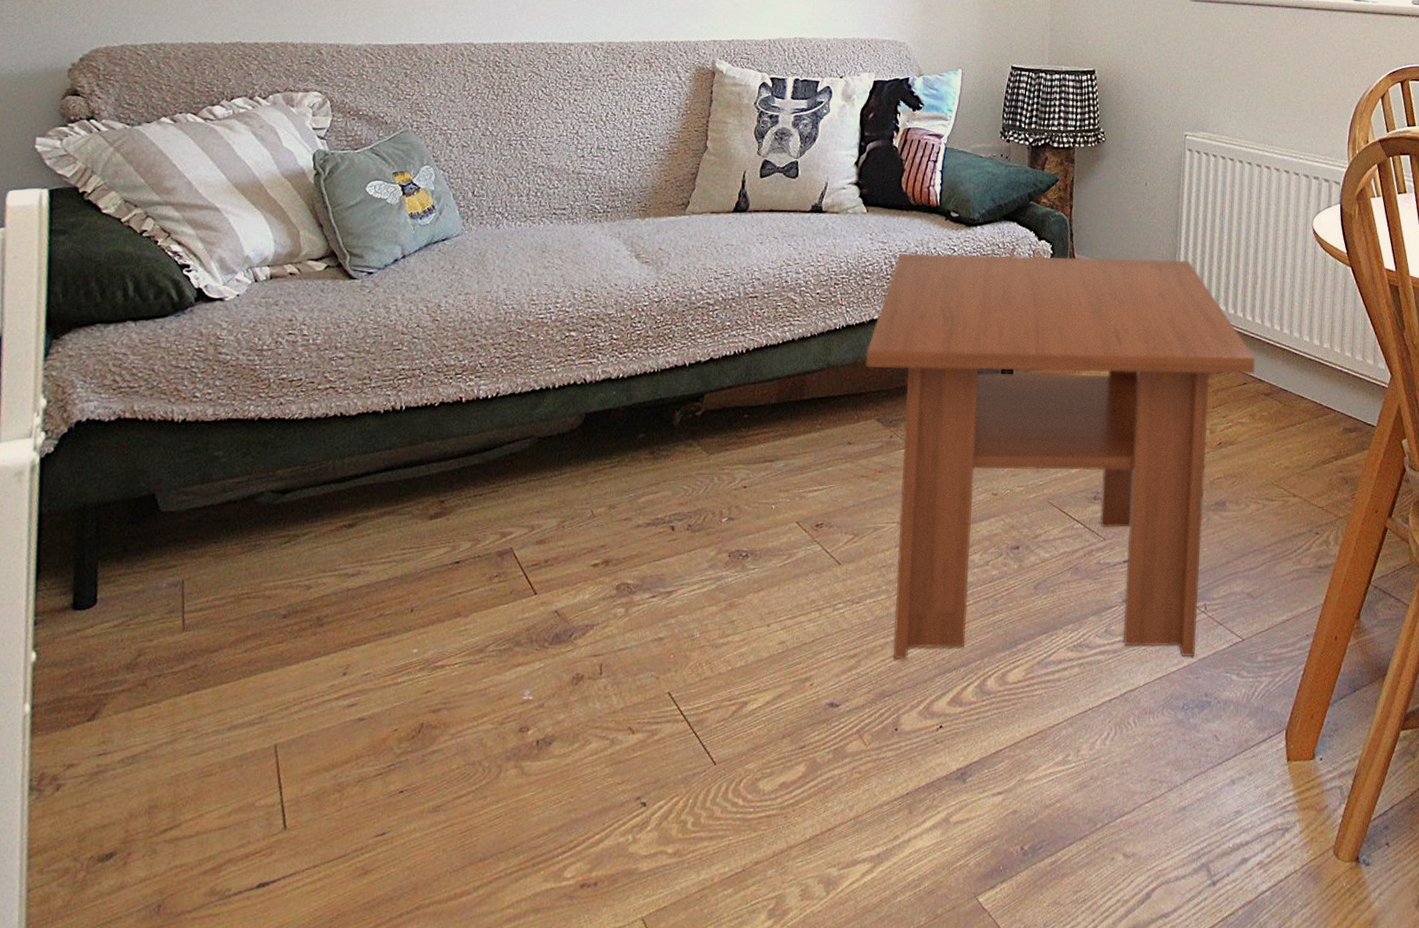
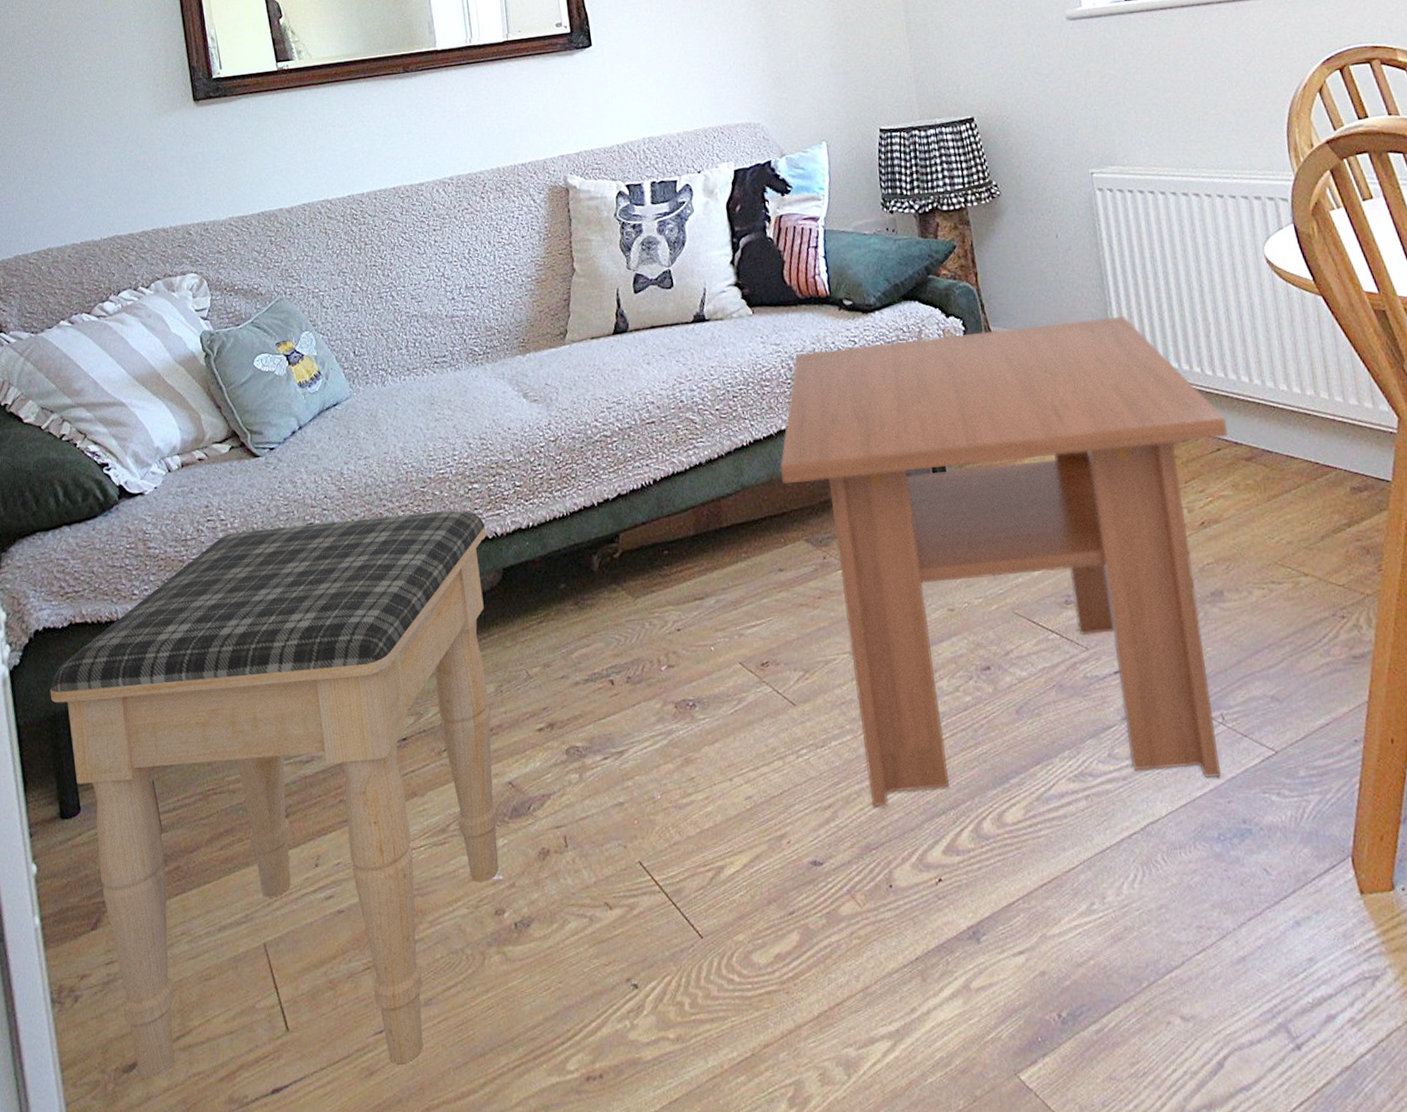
footstool: none [83,348,576,869] -> present [49,510,499,1080]

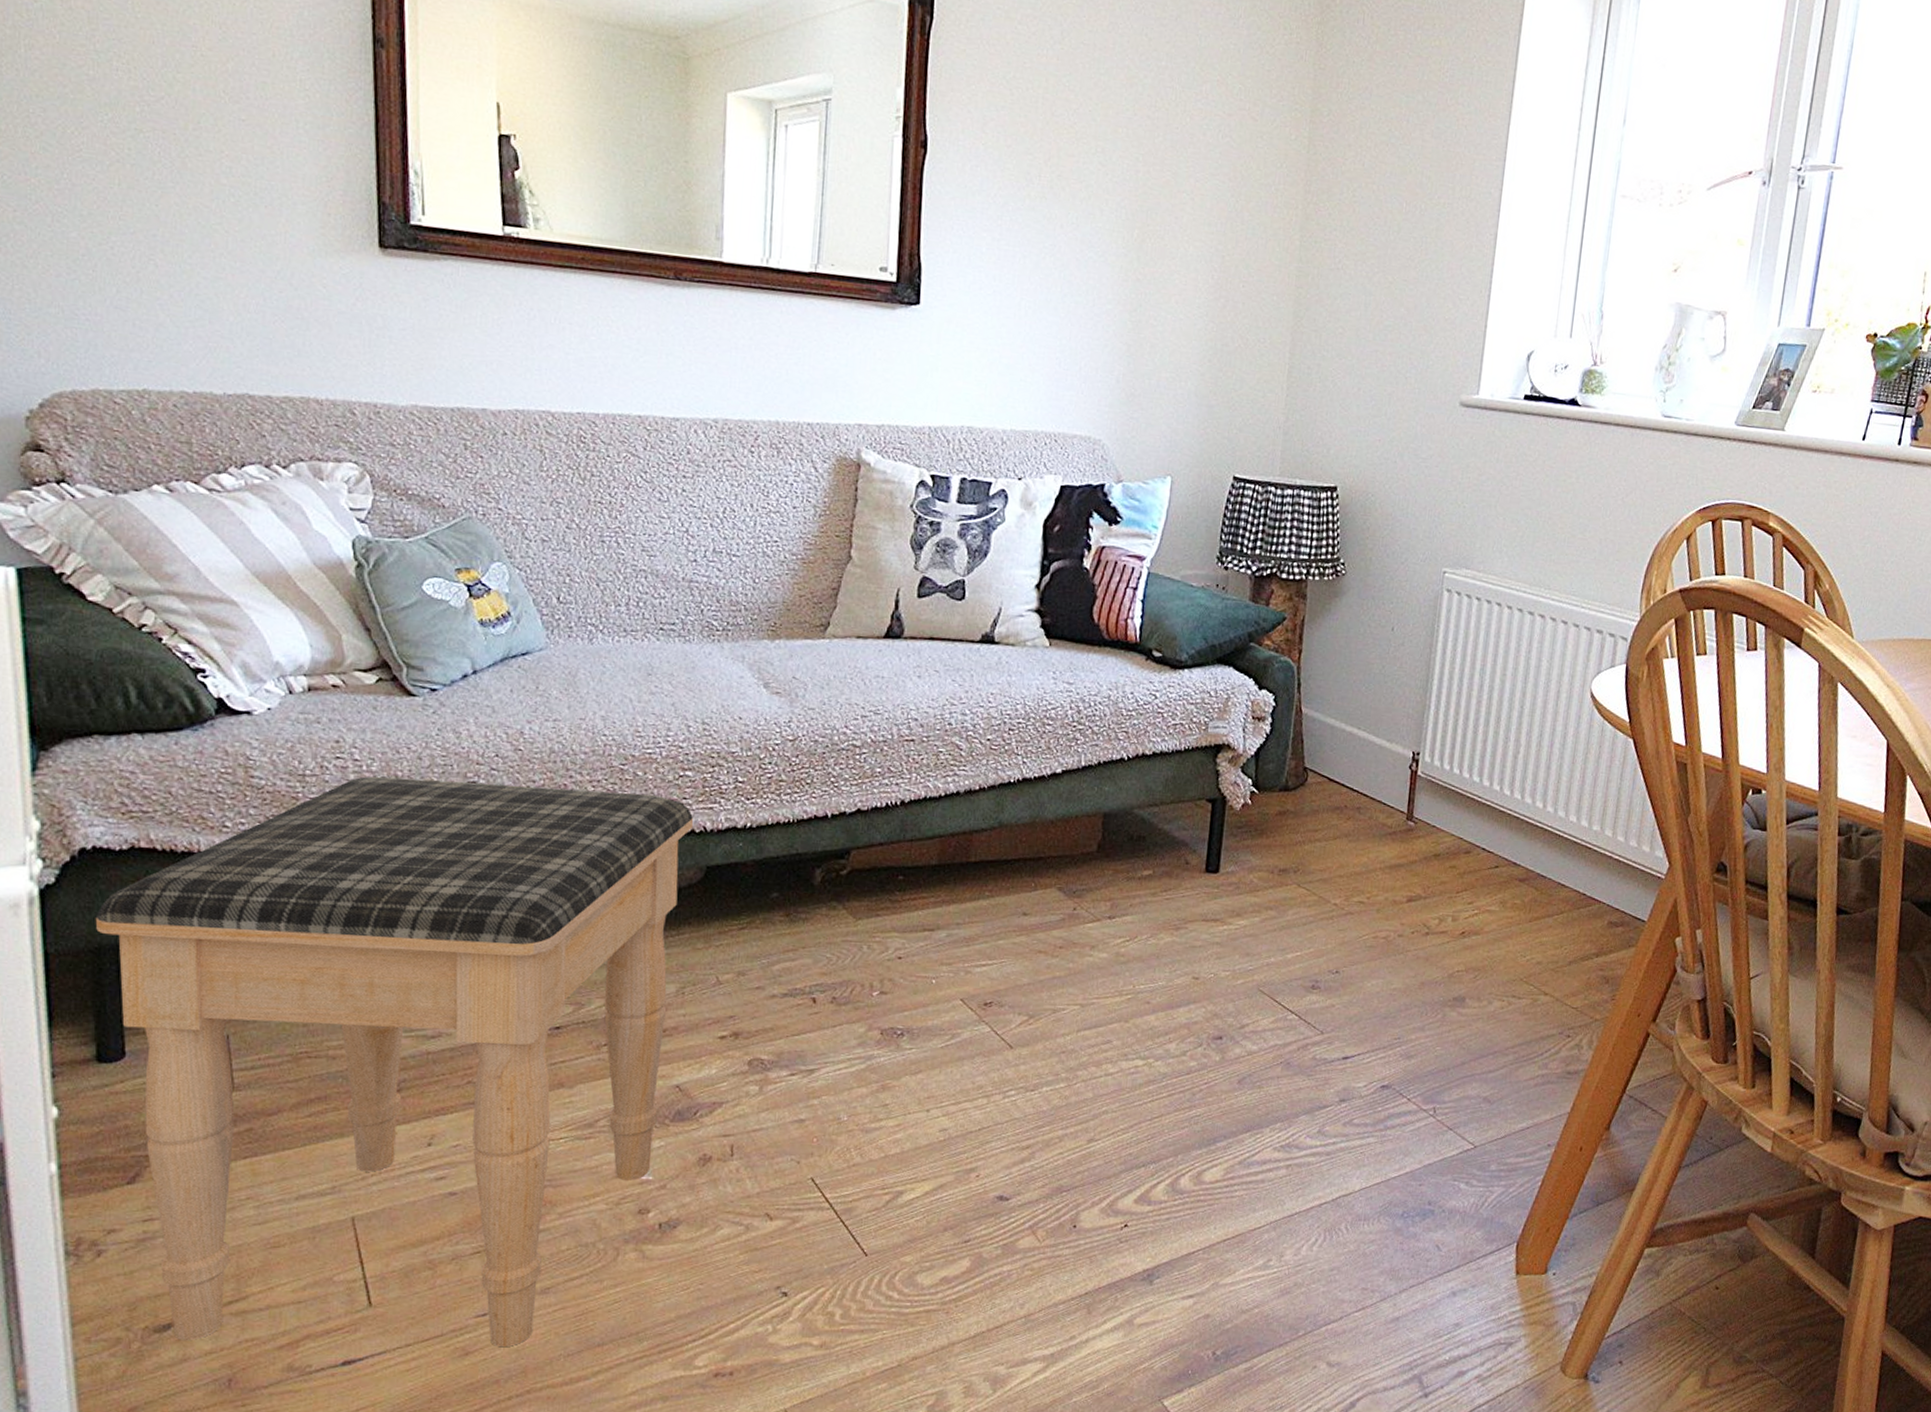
coffee table: present [780,316,1229,807] -> none [1044,697,1512,1162]

